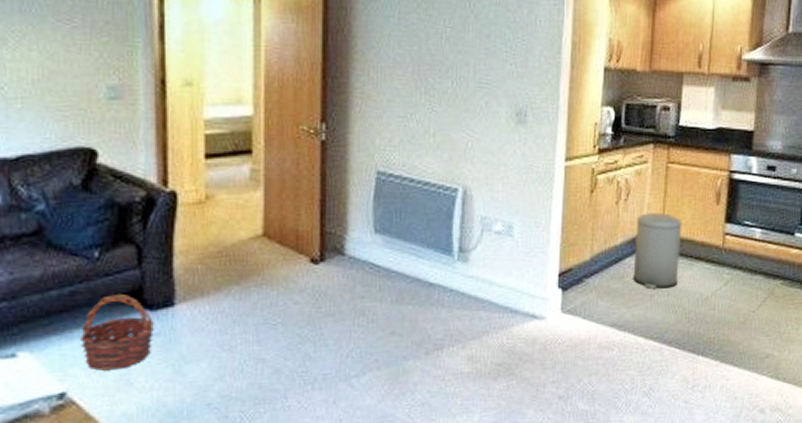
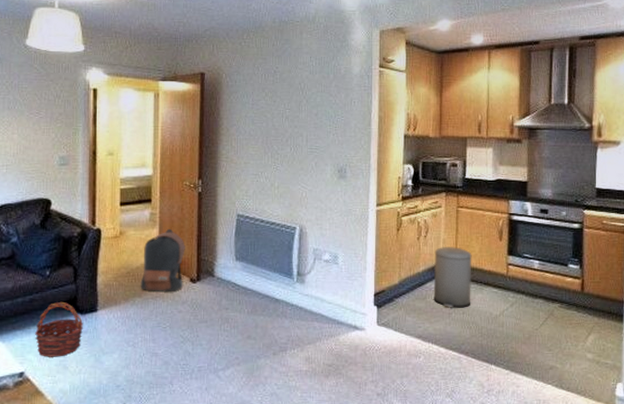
backpack: none [238,190,303,278] -> present [140,228,185,293]

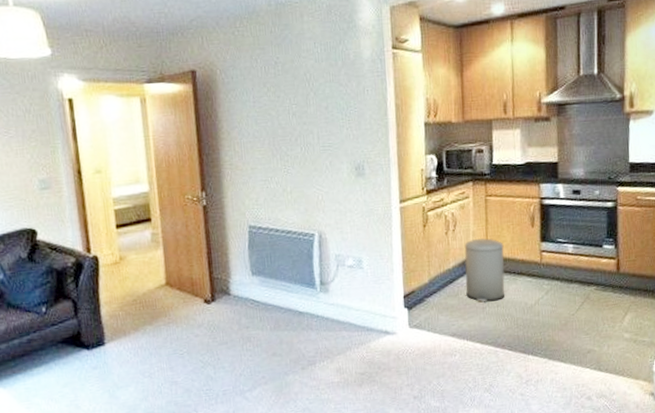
basket: present [35,301,83,357] -> none [39,338,92,399]
backpack: present [140,228,185,293] -> none [149,248,197,318]

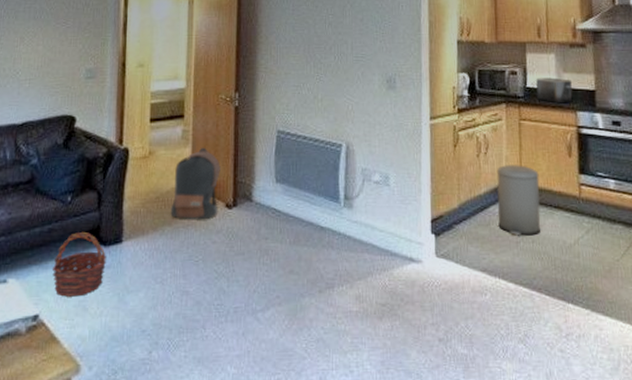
basket: none [39,338,92,399] -> present [52,231,106,297]
backpack: none [149,248,197,318] -> present [170,147,221,220]
toaster: none [501,152,536,178] -> present [536,77,573,104]

